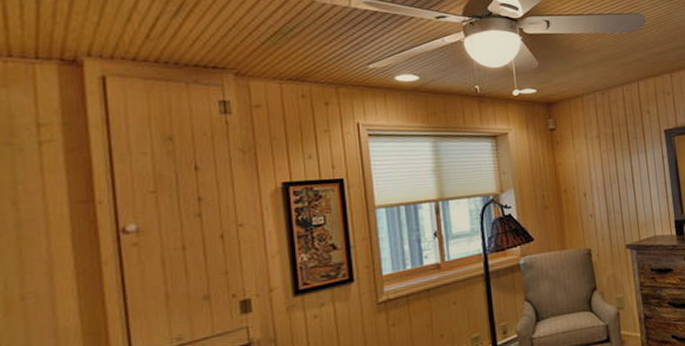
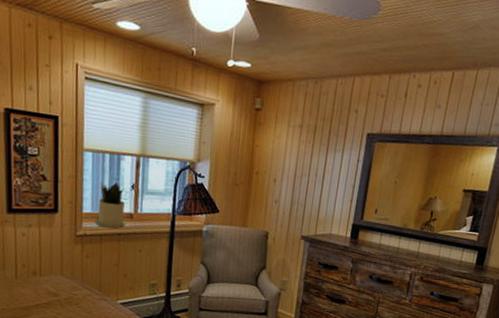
planter: none [397,233,433,288] -> present [94,181,126,230]

